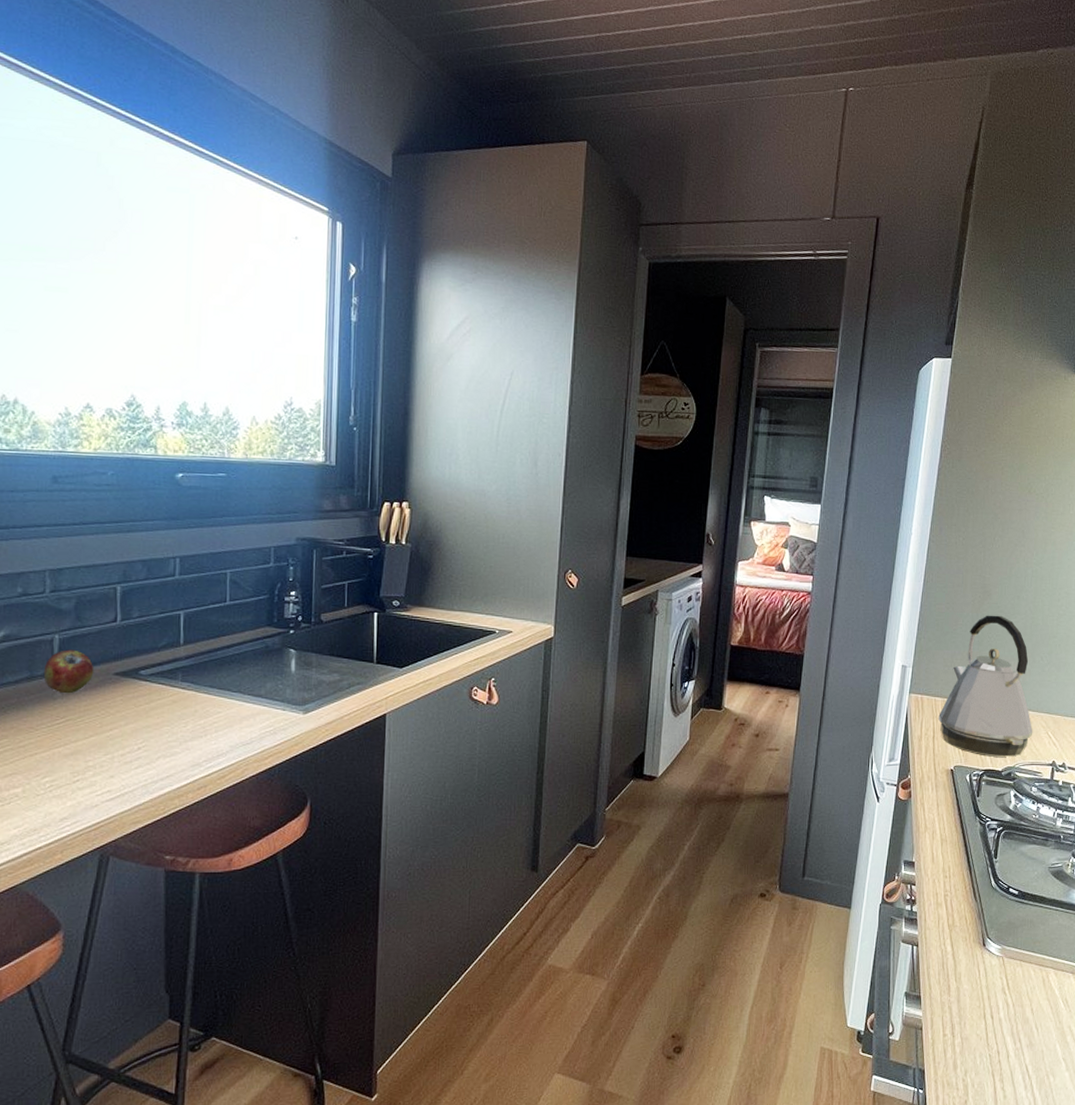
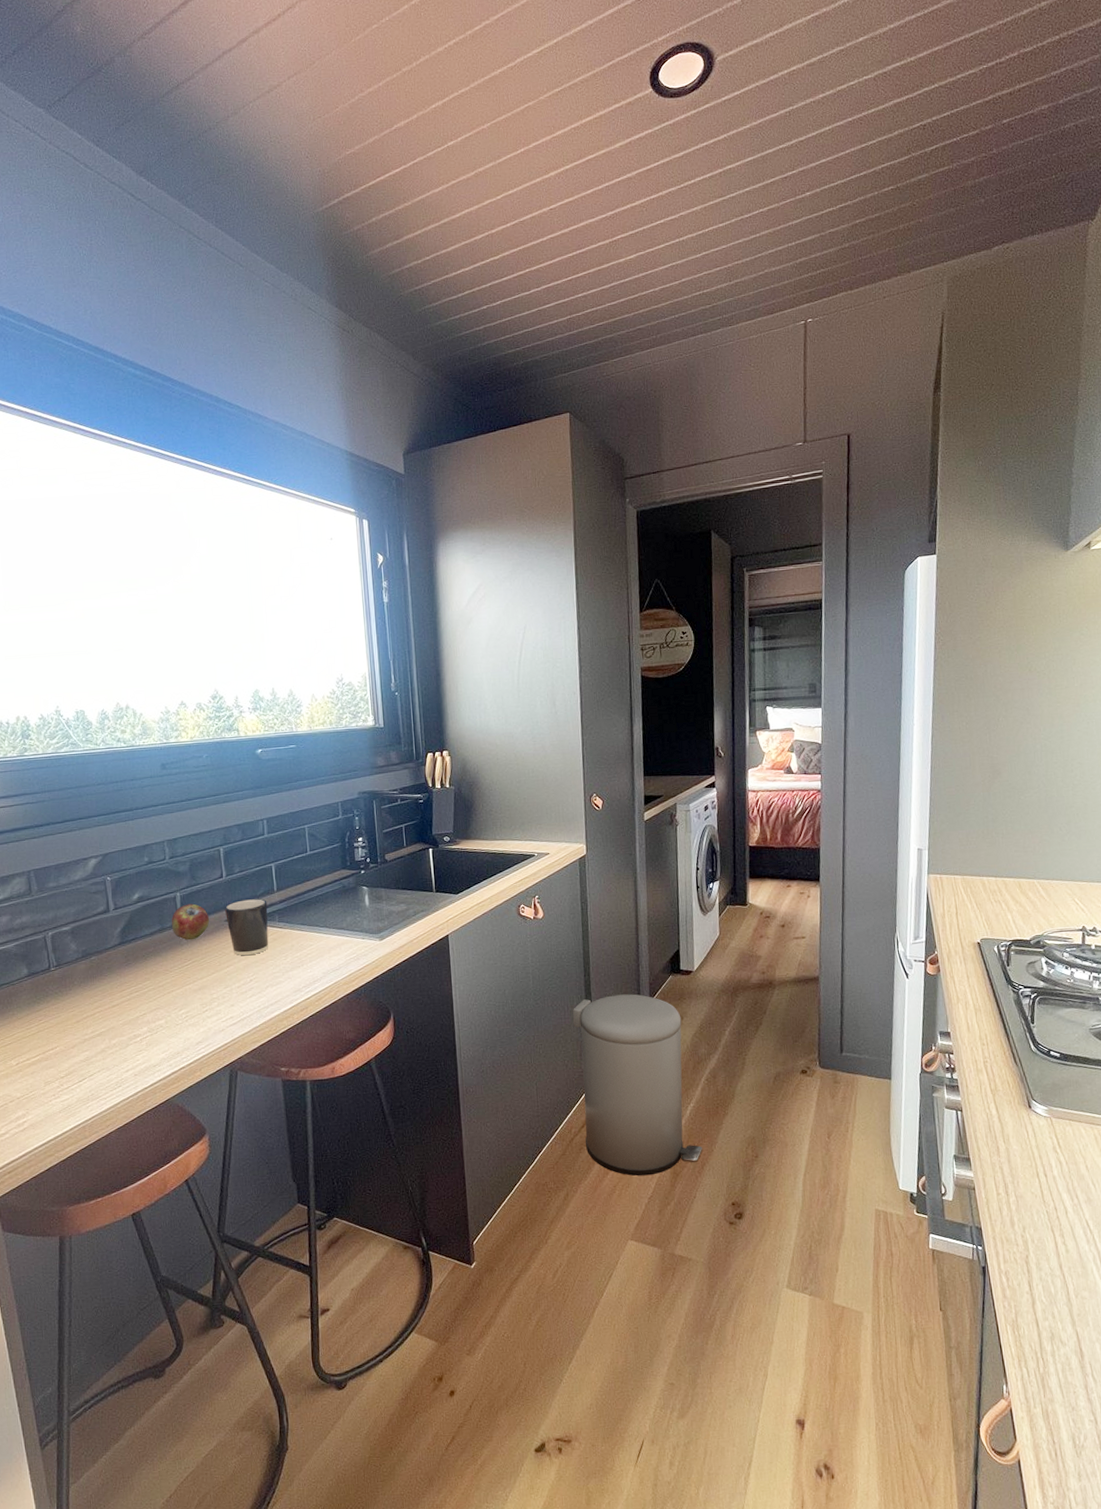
mug: none [114,651,170,719] -> present [224,899,269,956]
pedal bin: none [519,797,647,1002] -> present [573,994,703,1176]
kettle: present [938,615,1033,757] -> none [959,792,1059,927]

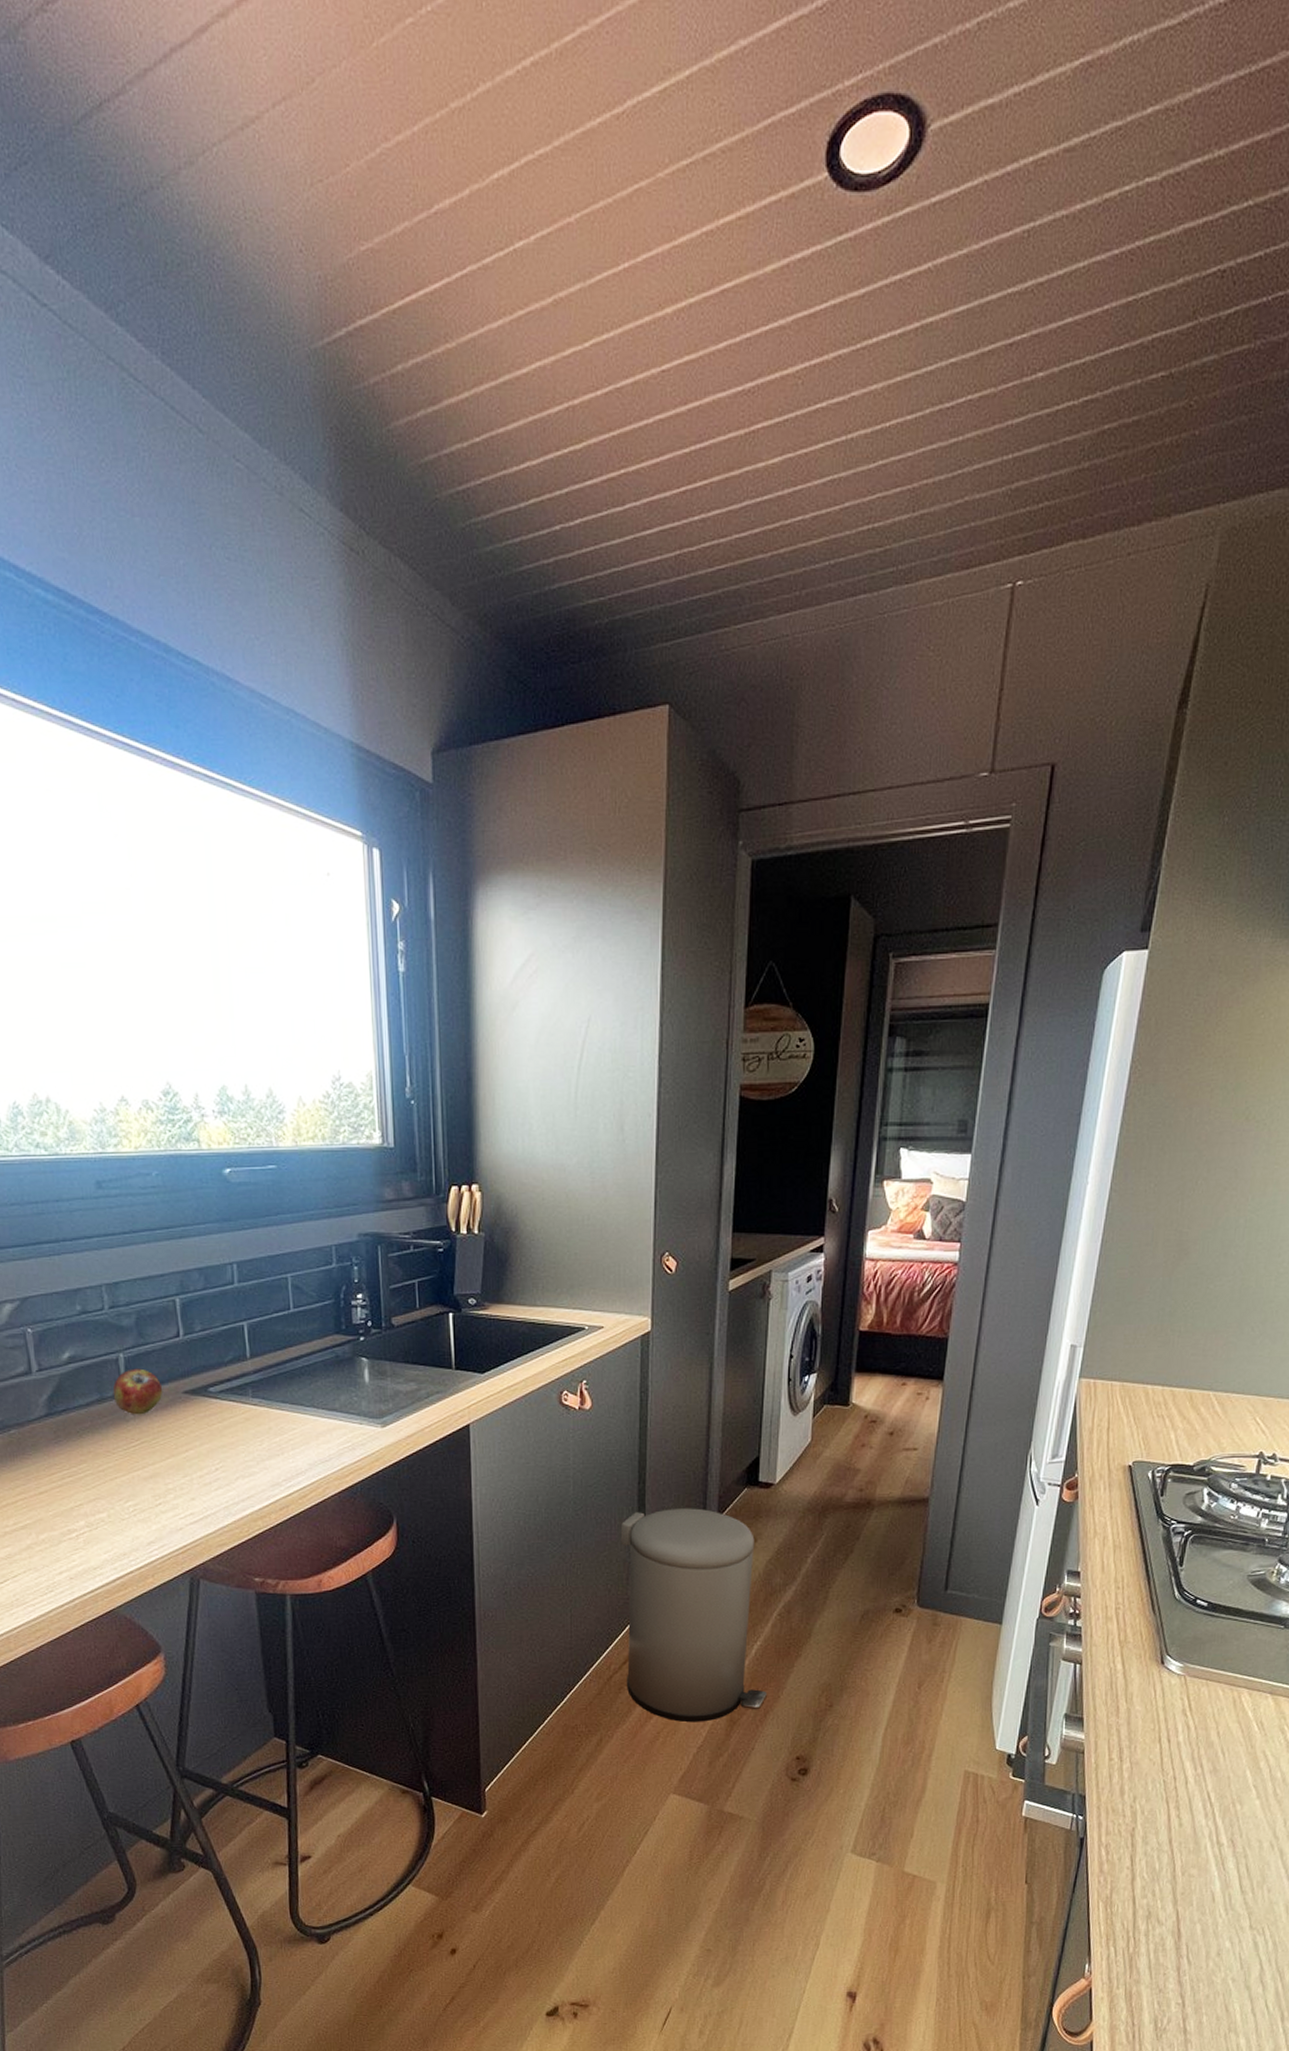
mug: present [224,899,269,956] -> none [181,1366,240,1438]

